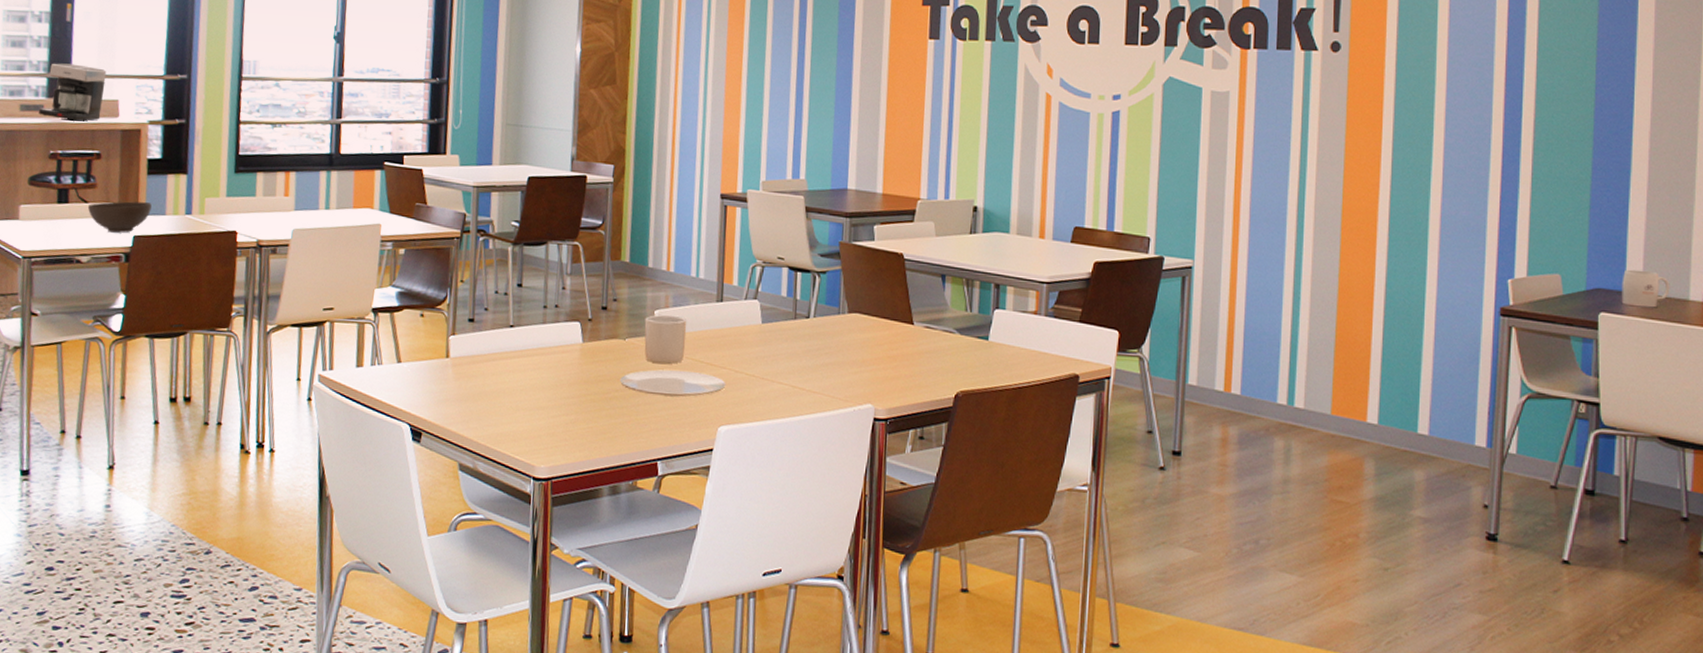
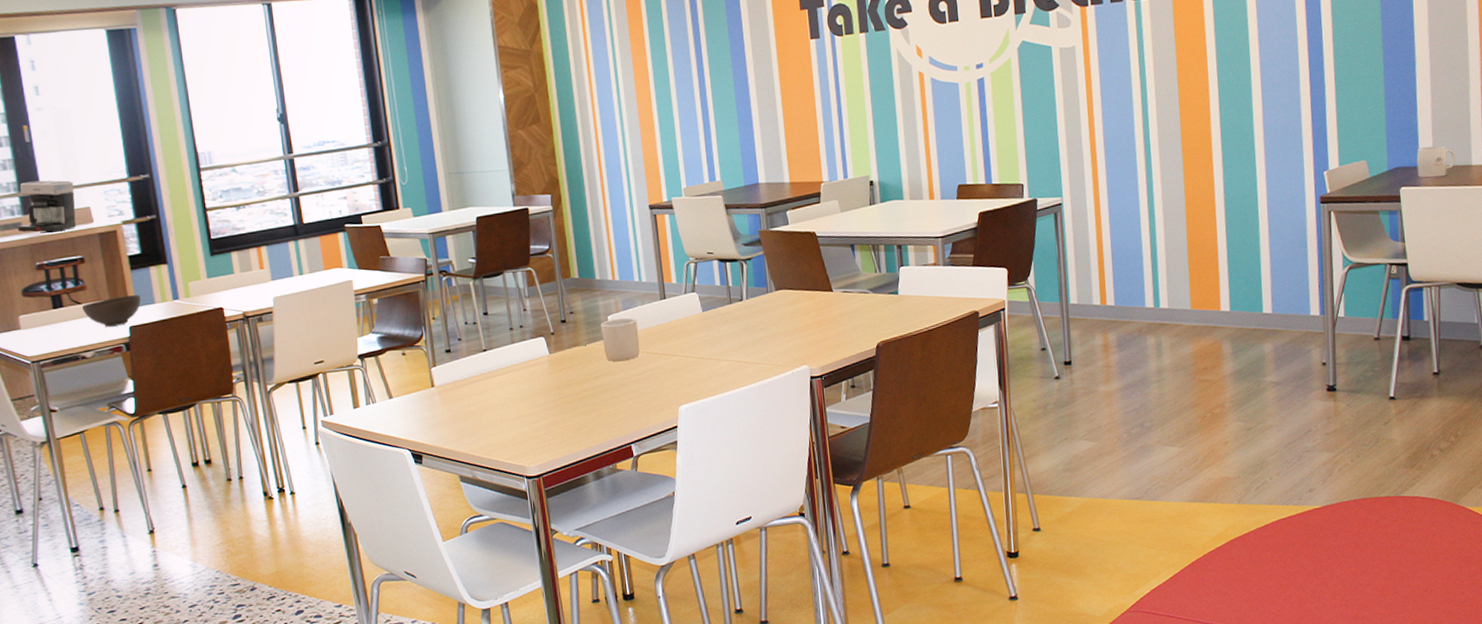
plate: present [620,369,726,397] -> none [587,363,680,389]

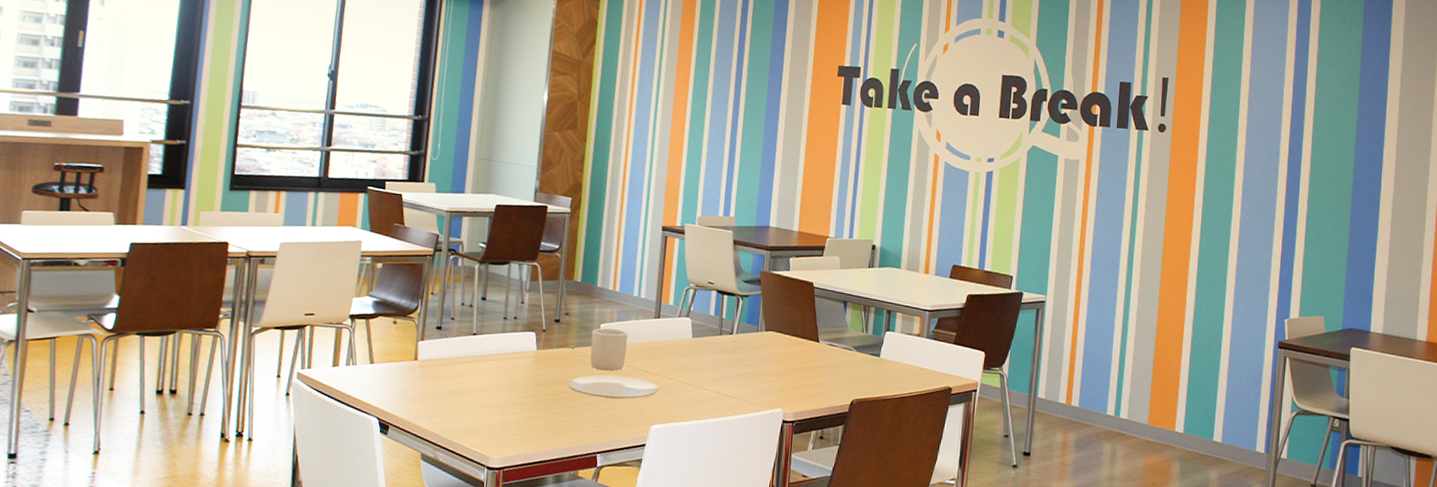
coffee maker: present [18,180,77,233] -> none [46,84,114,138]
bowl: present [81,295,141,327] -> none [88,211,150,240]
plate: none [587,363,680,389] -> present [568,375,660,399]
mug: present [1416,145,1456,178] -> none [1367,314,1403,345]

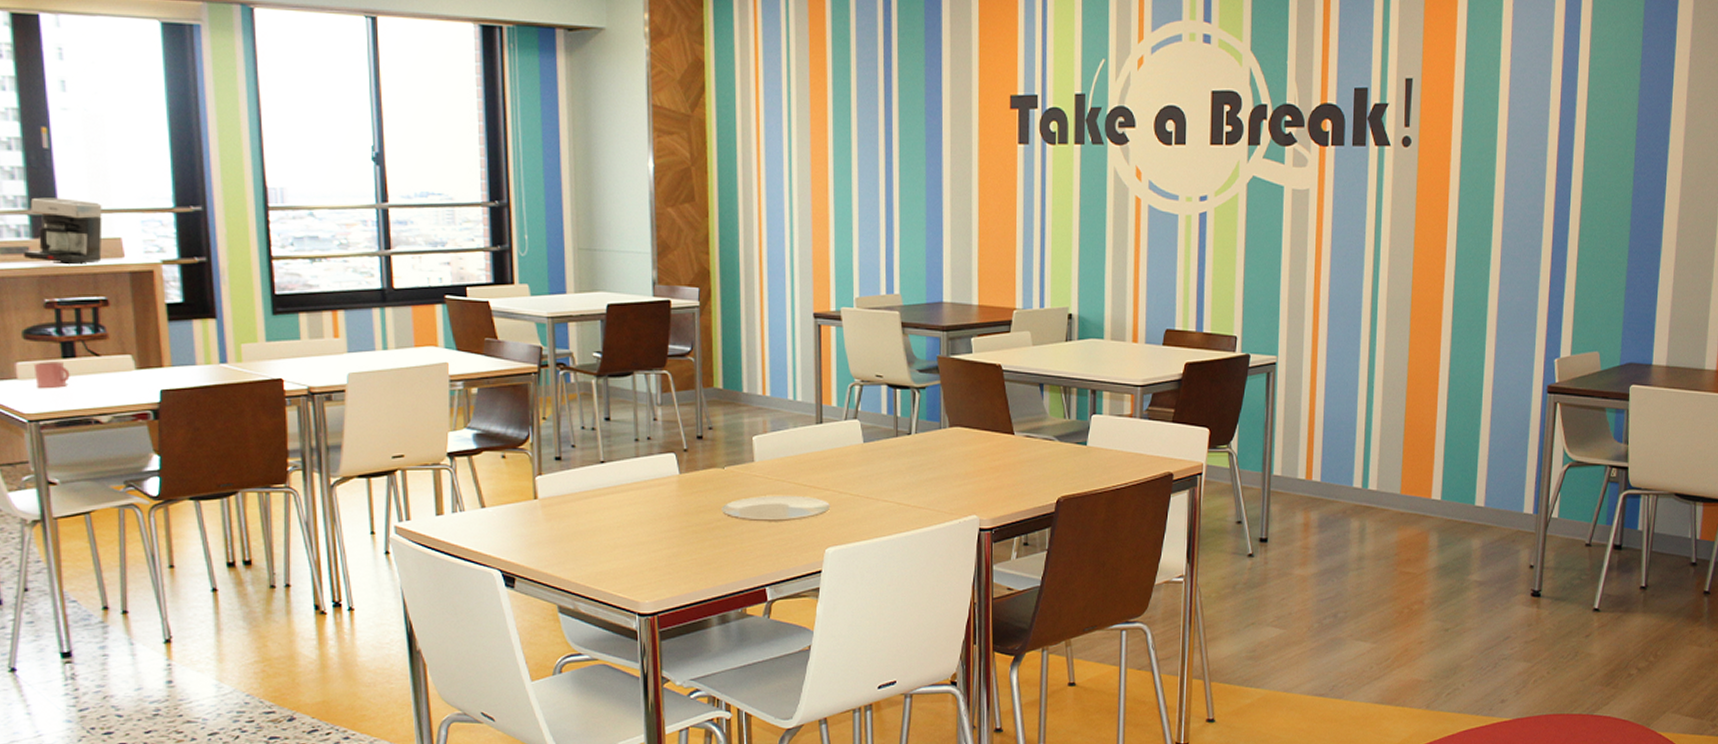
mug: none [34,212,63,235] -> present [33,362,70,389]
coffee maker: none [46,84,114,138] -> present [24,197,103,264]
mug: present [590,328,629,371] -> none [743,440,787,491]

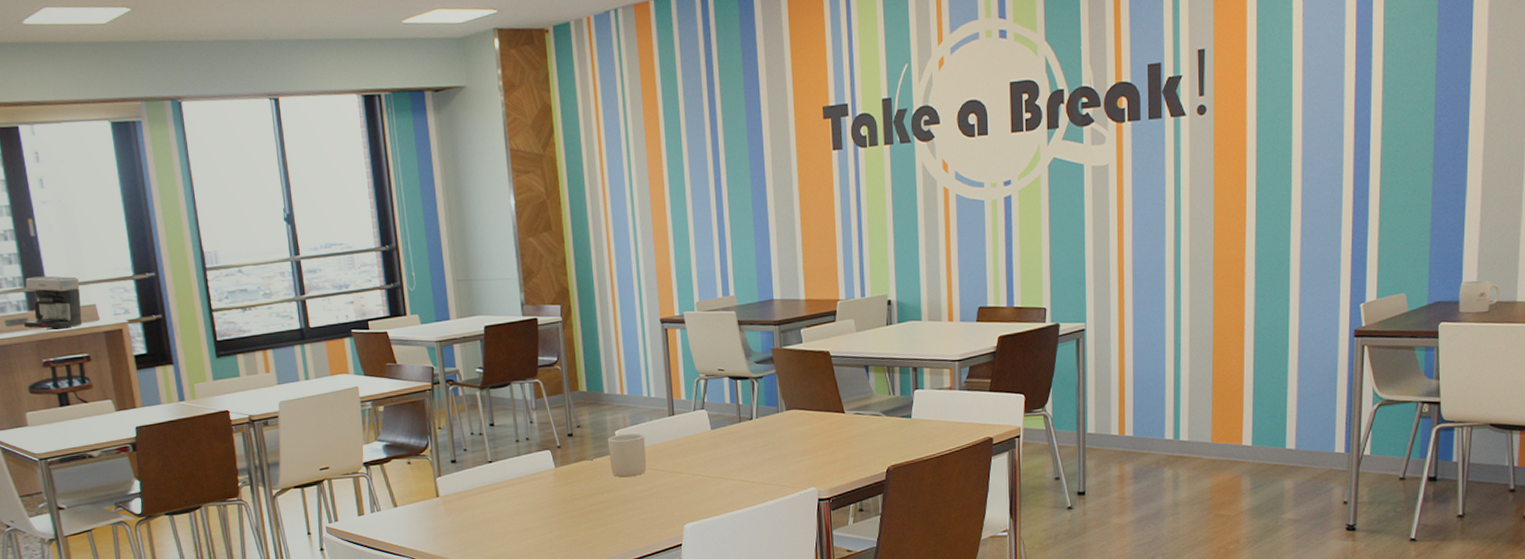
mug: present [33,362,70,389] -> none [39,410,67,433]
plate: present [722,495,831,522] -> none [593,479,687,505]
mug: none [743,440,787,491] -> present [607,433,647,478]
mug: none [1649,344,1690,378] -> present [1458,280,1500,314]

